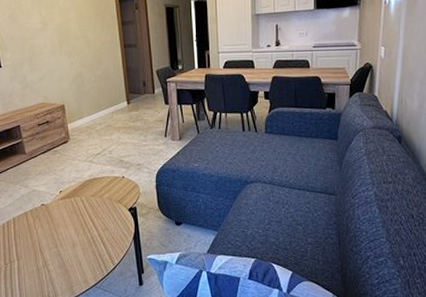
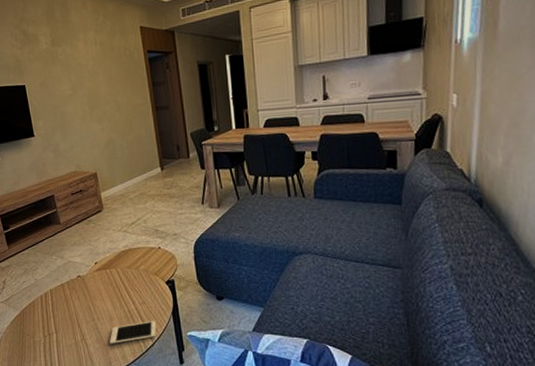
cell phone: none [72,246,118,269] -> present [110,321,156,344]

